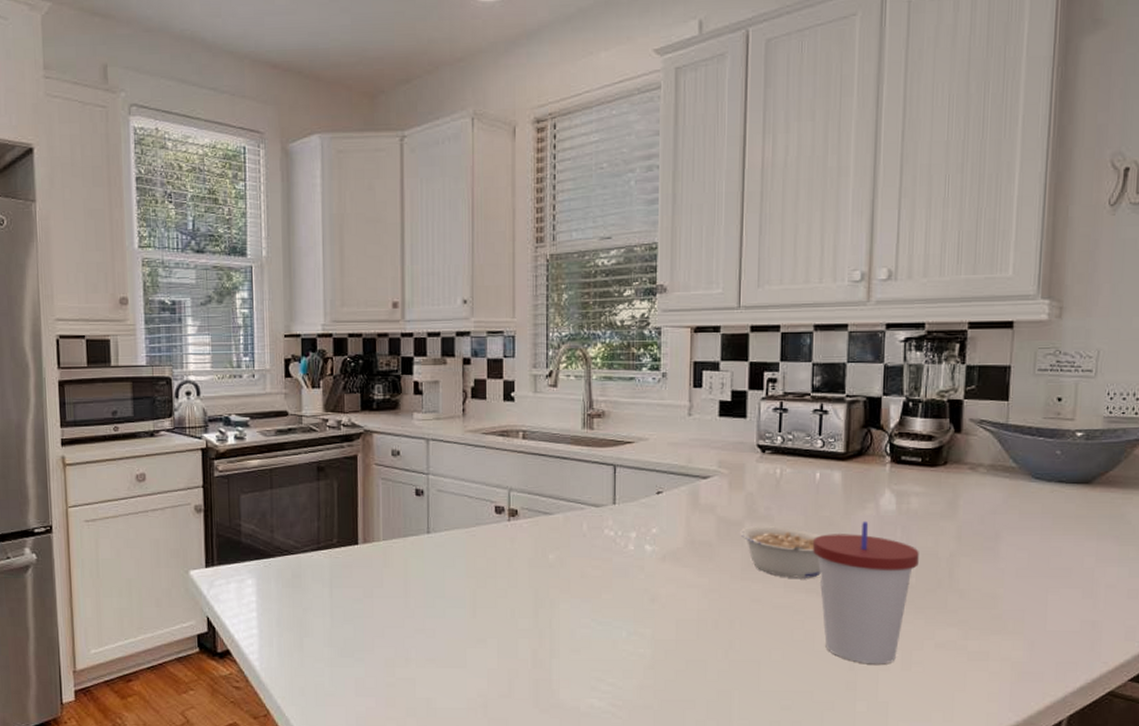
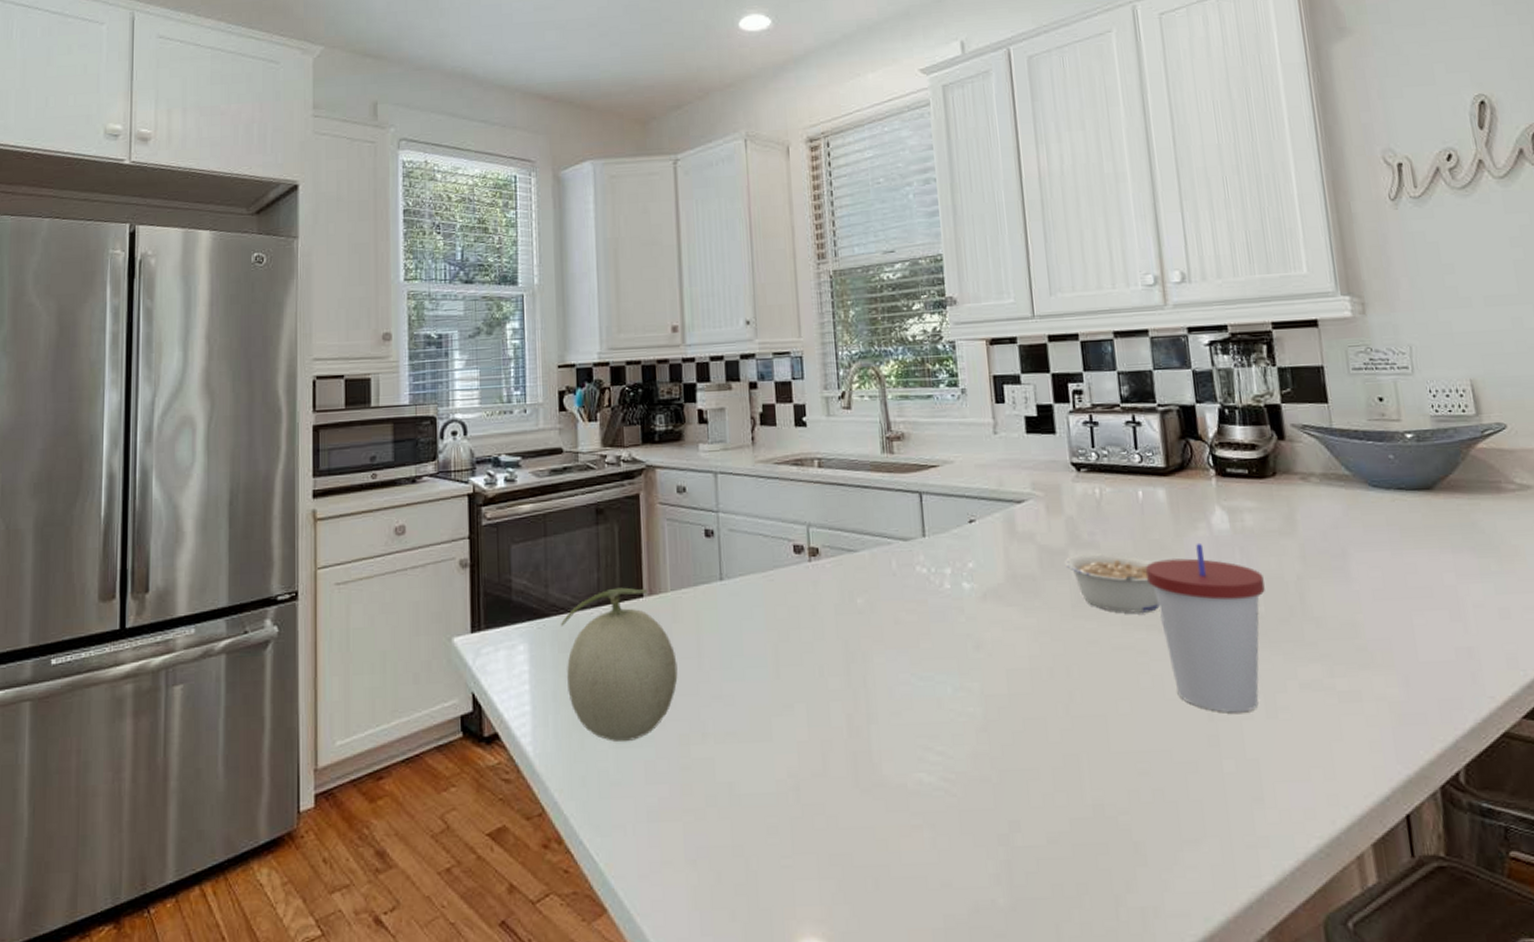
fruit: none [285,535,386,661] -> present [561,587,678,742]

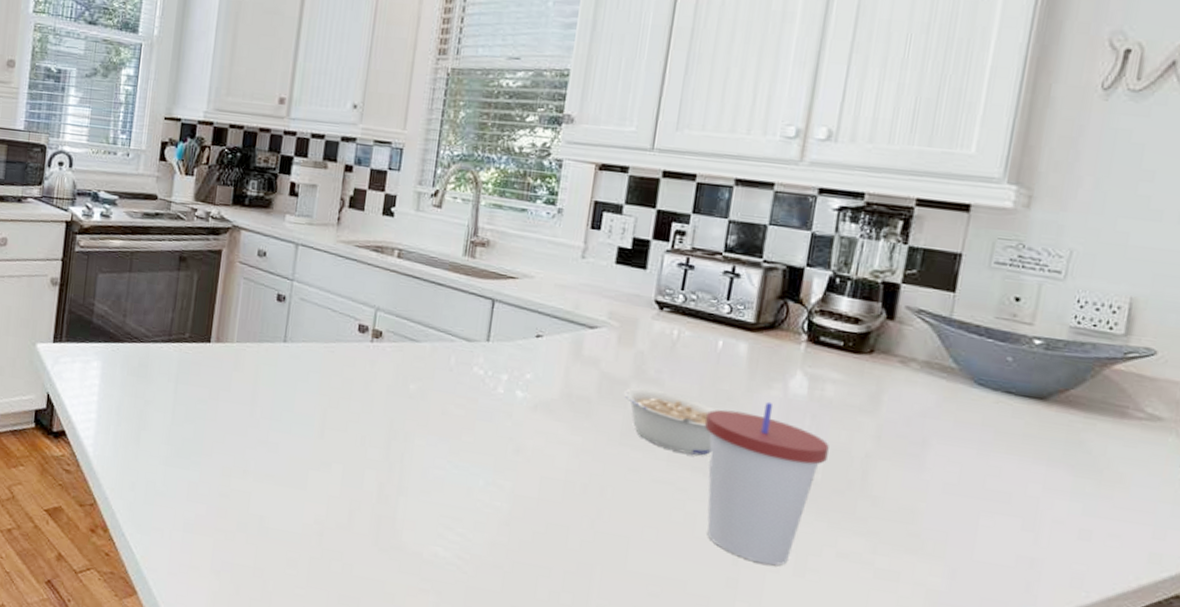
fruit: present [561,587,678,742] -> none [130,329,232,463]

